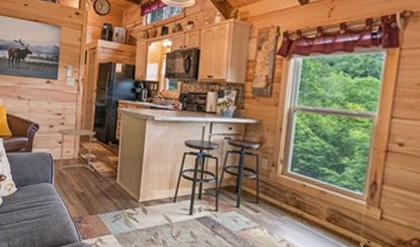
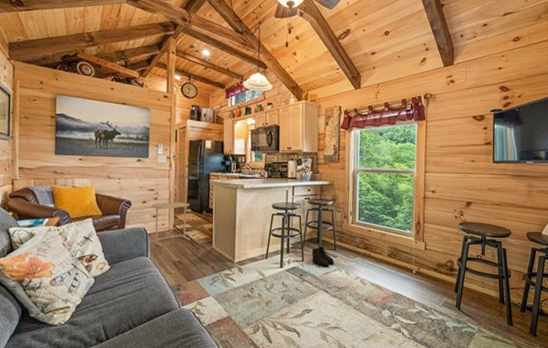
boots: none [227,196,256,222] -> present [311,245,335,267]

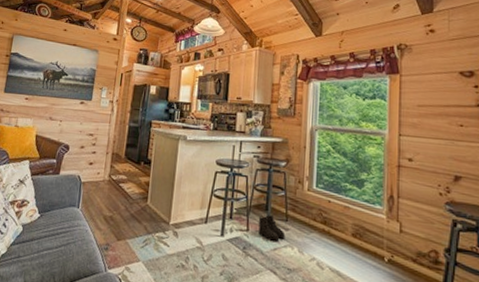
side table: present [152,201,191,247] -> none [85,149,129,198]

